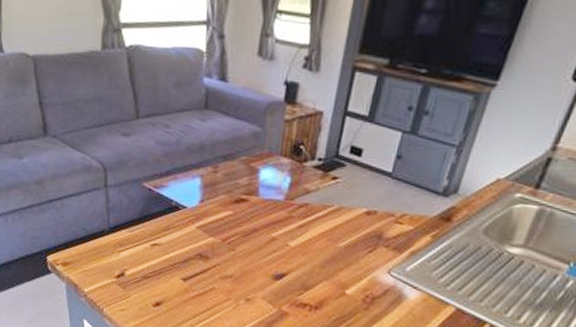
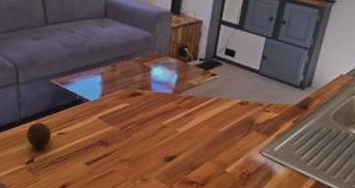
fruit: none [116,231,145,260] -> present [26,122,52,148]

